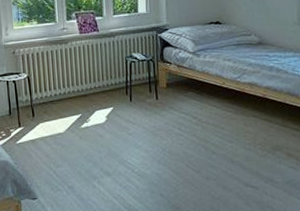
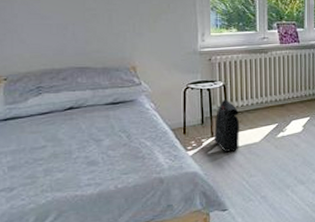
backpack: none [21,91,45,142] -> present [214,99,240,152]

